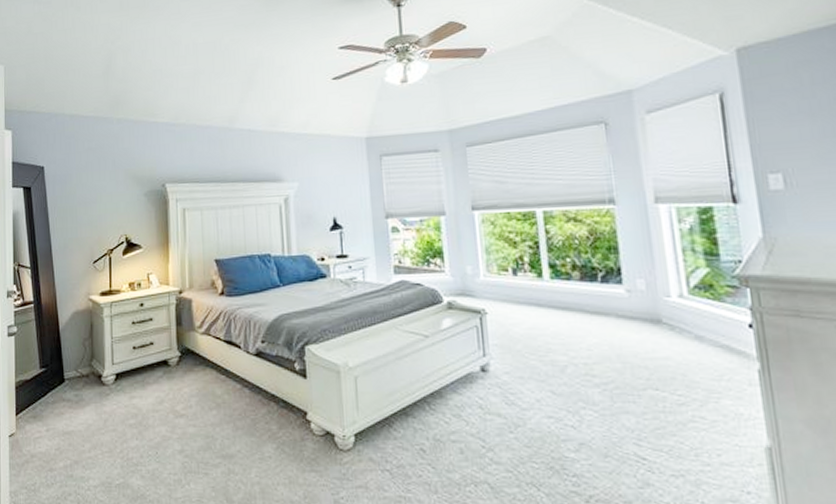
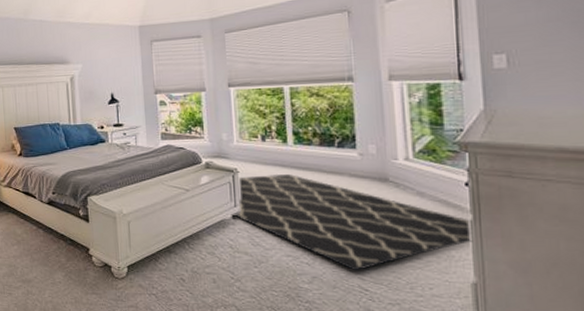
rug: none [483,316,763,435] -> present [234,174,473,272]

